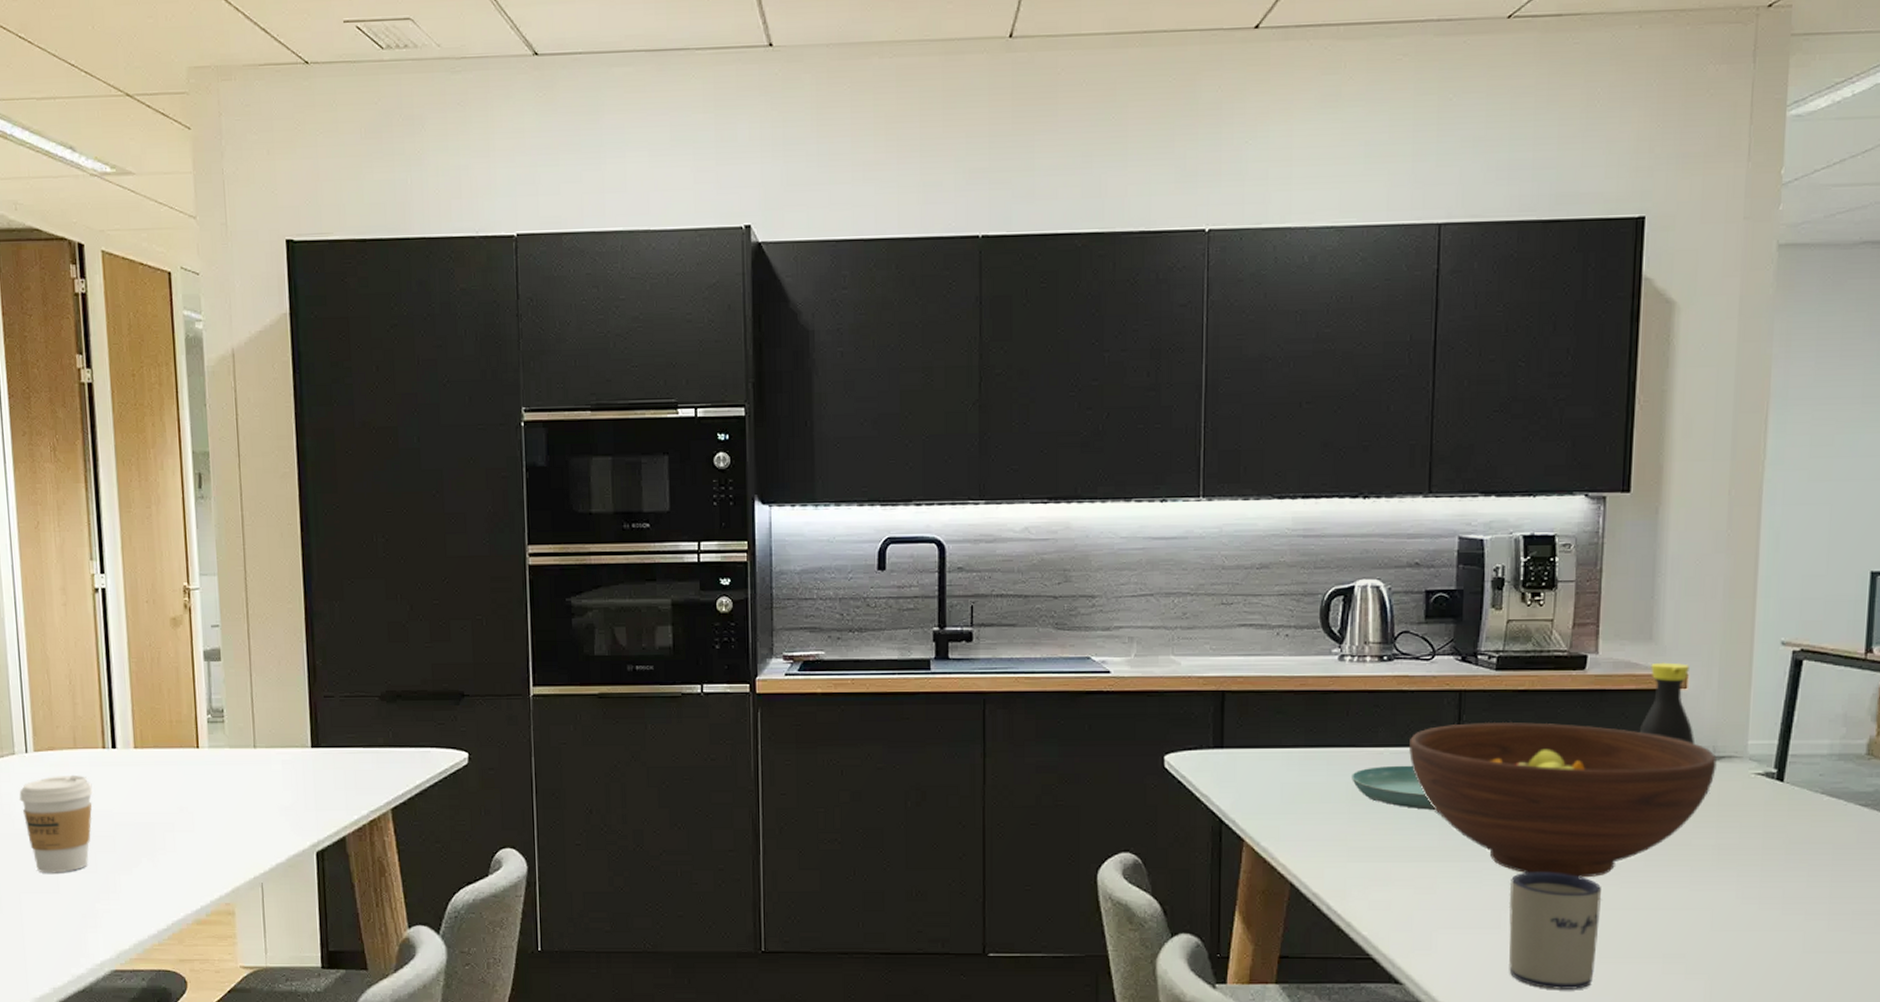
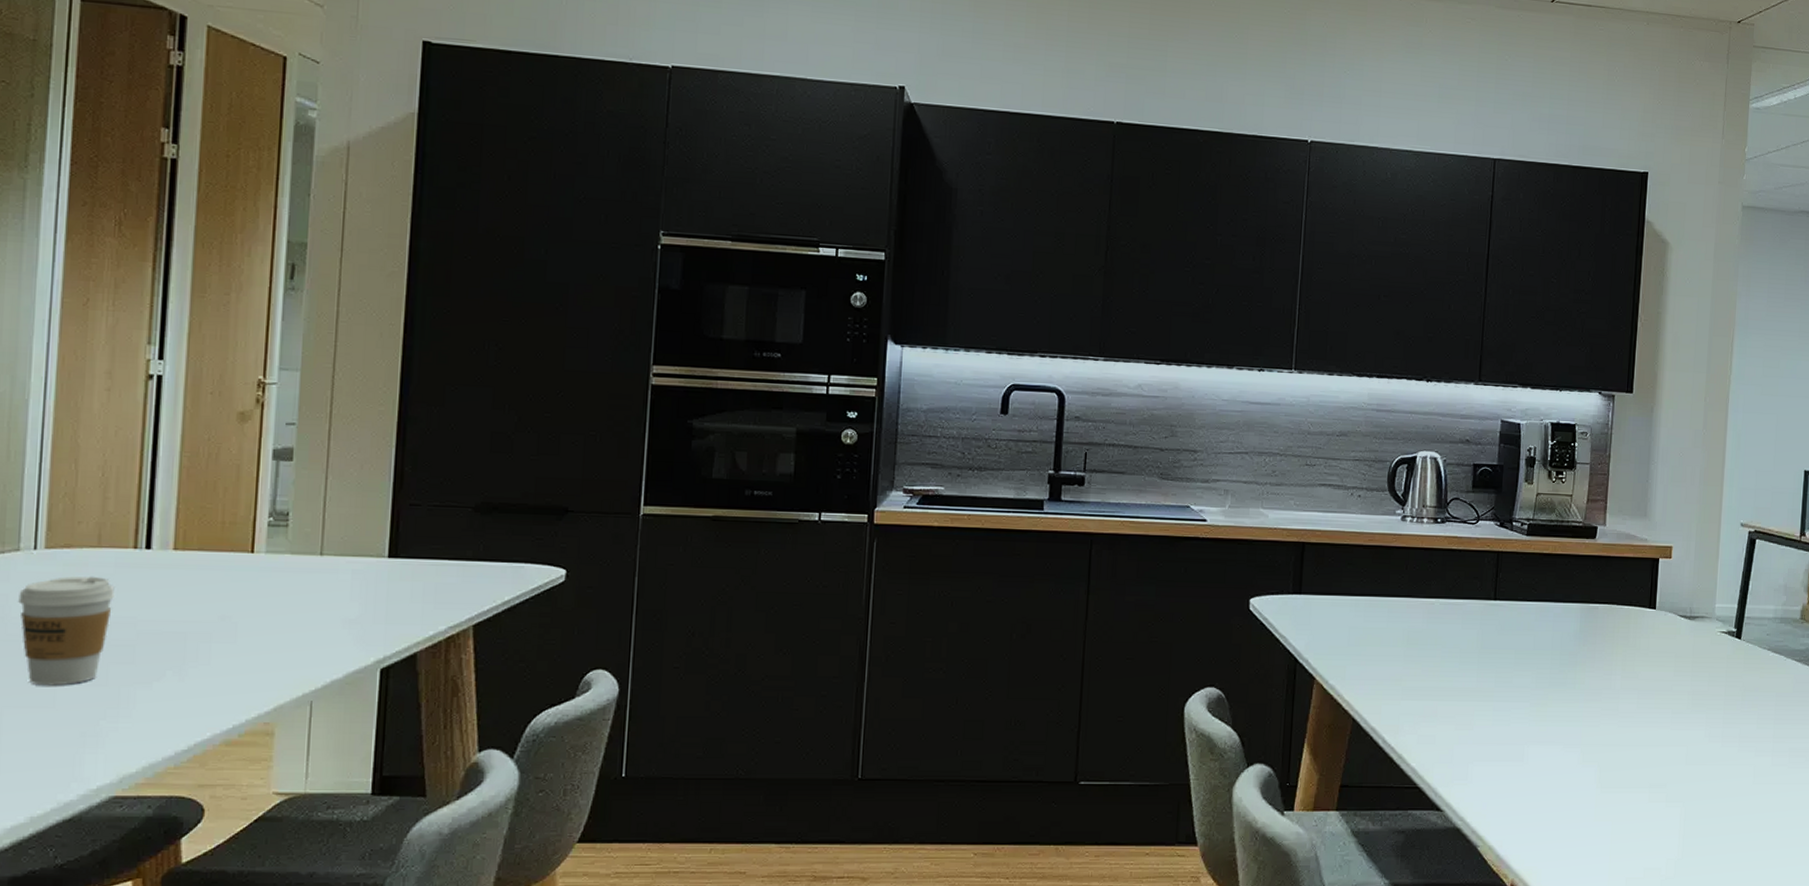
saucer: present [1352,765,1436,810] -> none [1408,615,1476,655]
fruit bowl: present [1409,721,1717,878] -> none [1455,579,1693,718]
mug: present [1509,871,1601,989] -> none [1529,711,1603,815]
bottle: present [1639,662,1694,744] -> none [1635,535,1676,606]

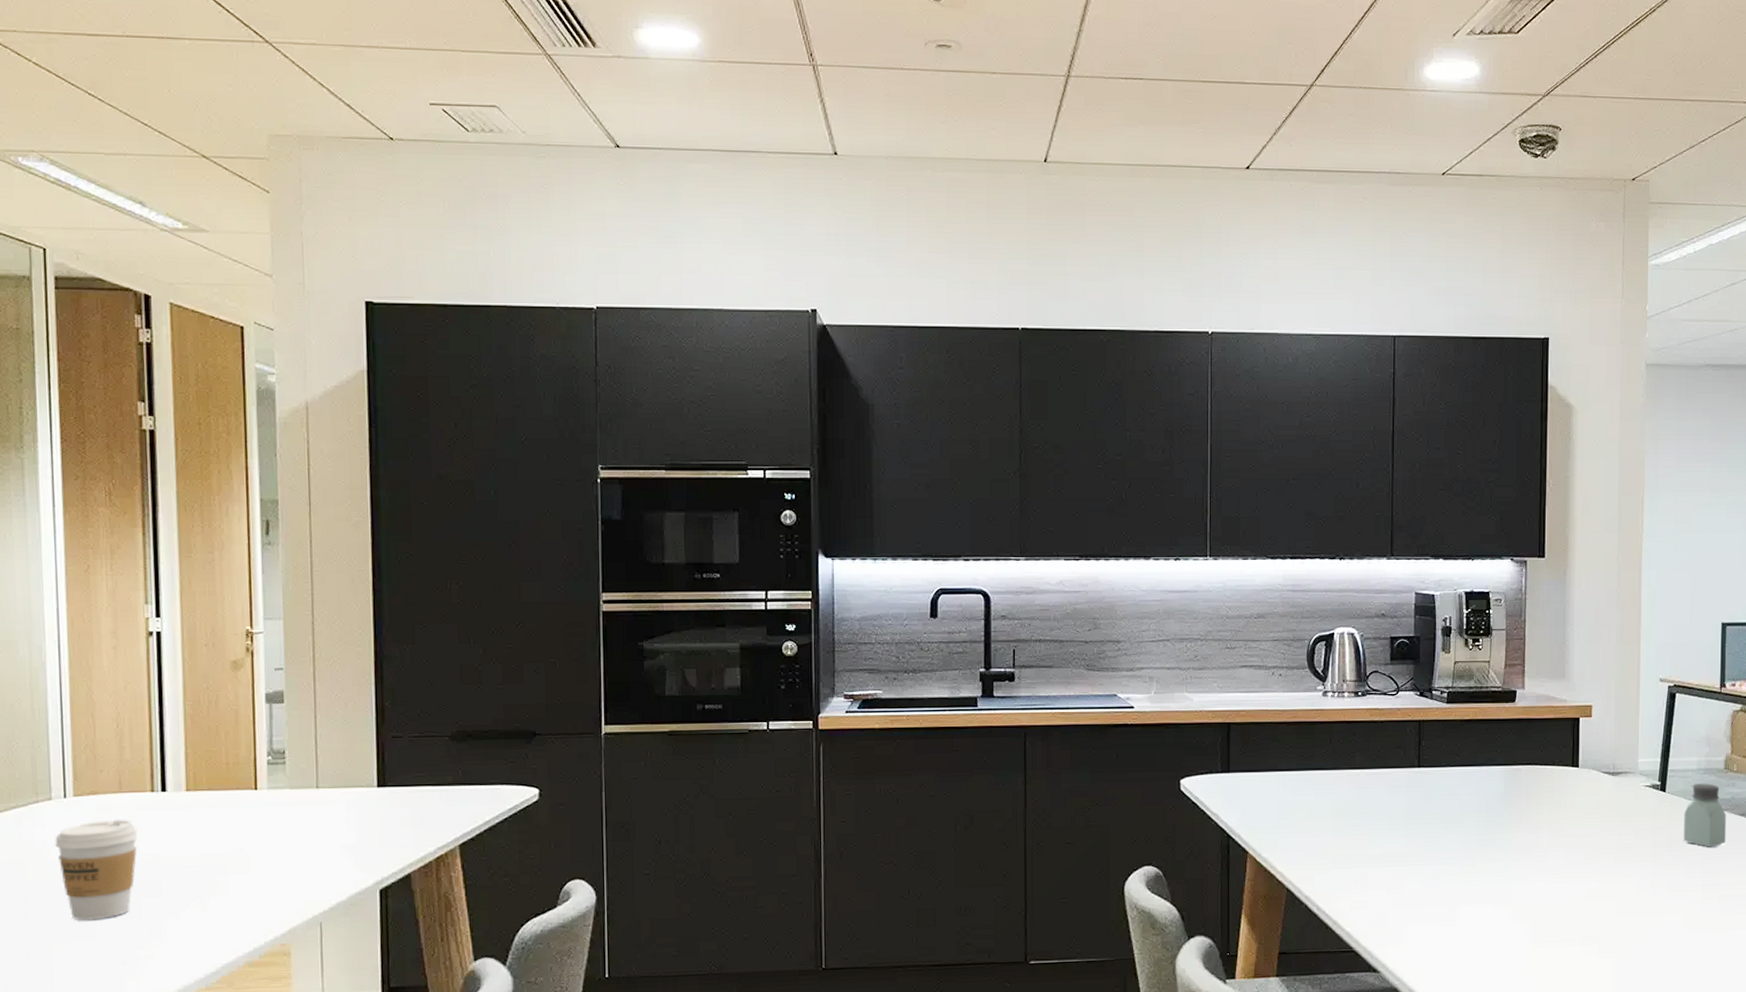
saltshaker: none [1757,632,1801,698] -> present [1684,783,1727,847]

